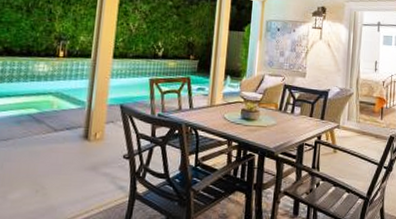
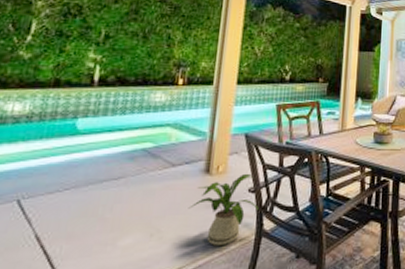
house plant: none [69,141,133,204] -> present [188,173,259,245]

